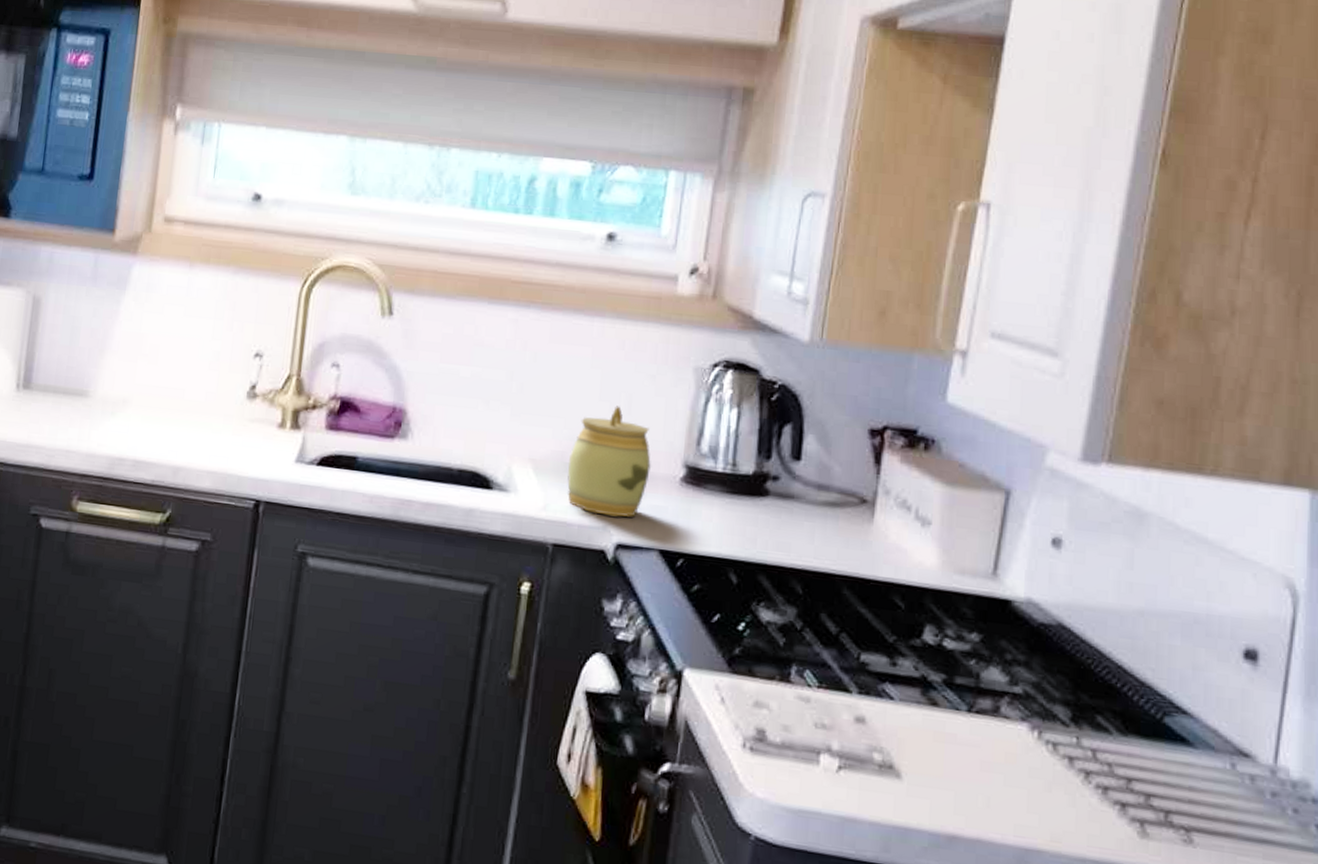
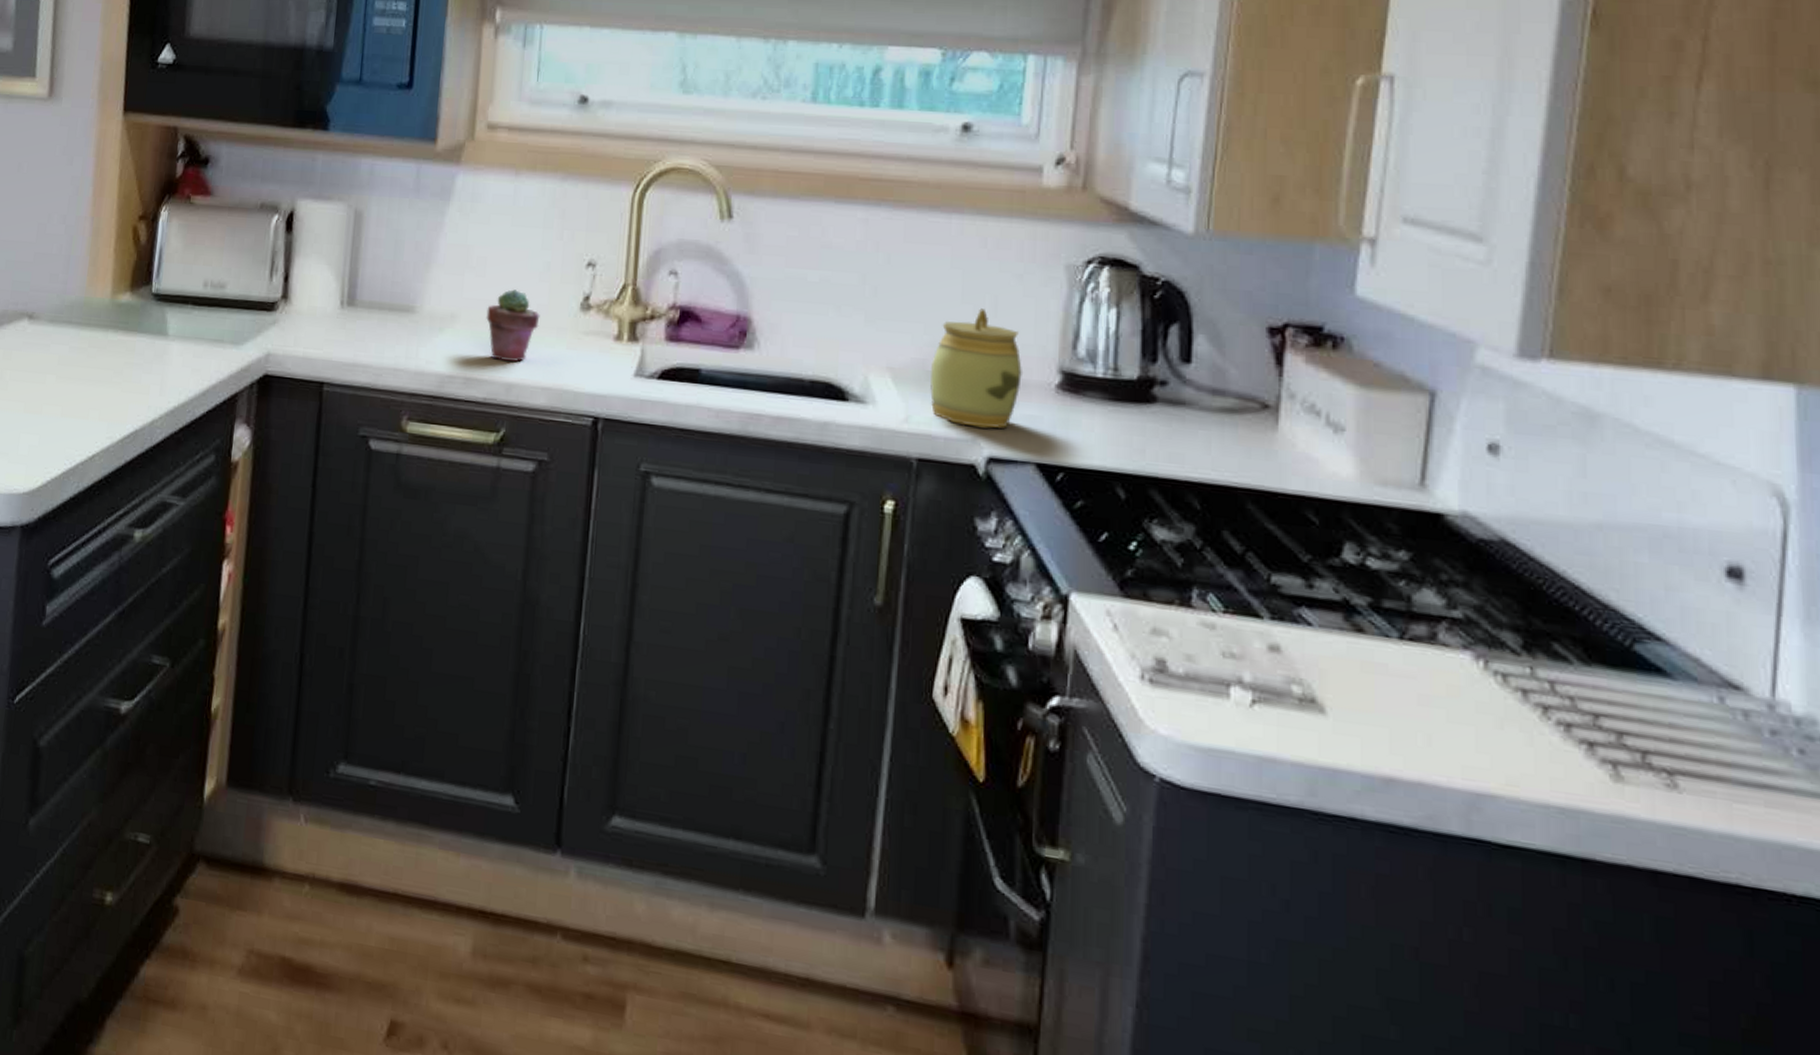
potted succulent: none [157,377,208,446] -> present [486,289,540,362]

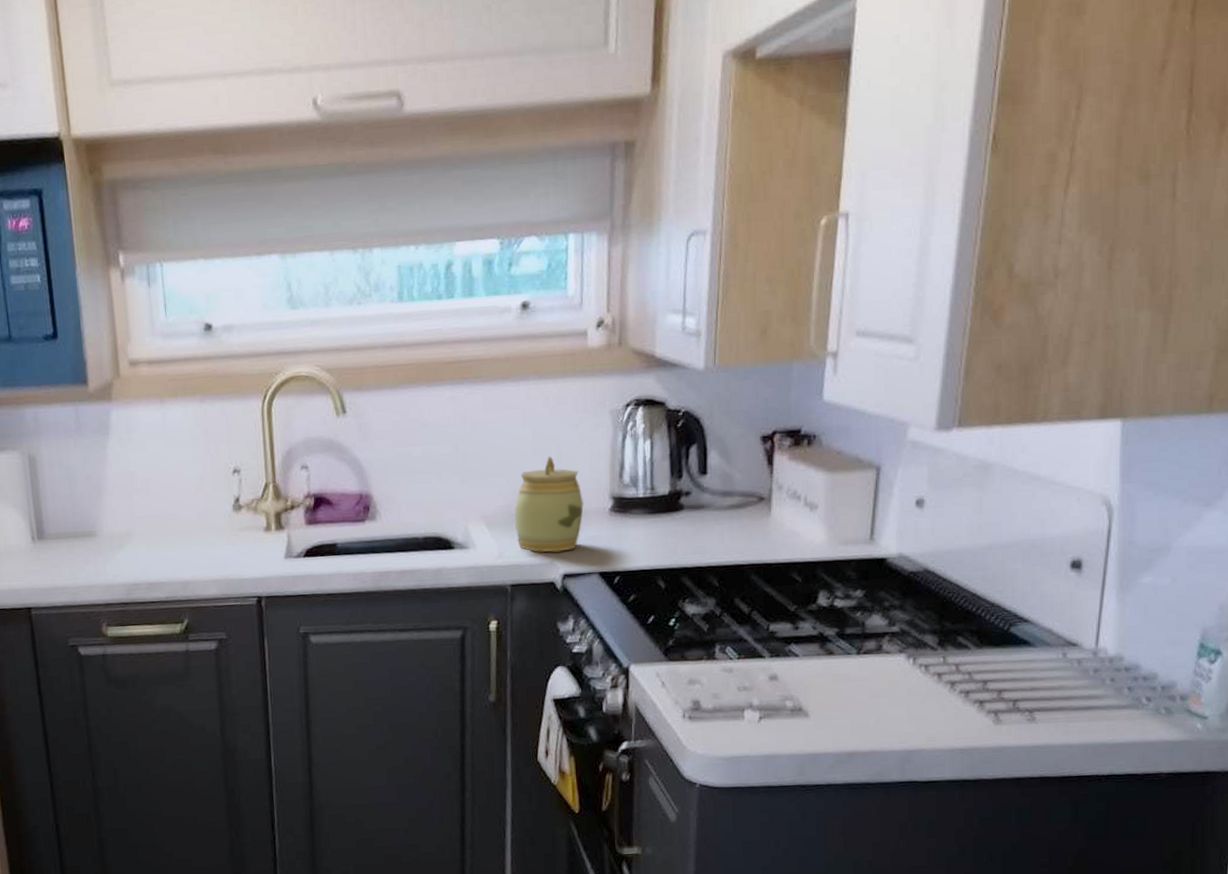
potted succulent: present [486,289,540,362] -> none [156,502,202,564]

